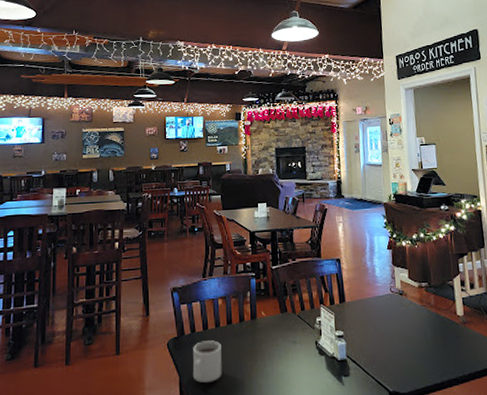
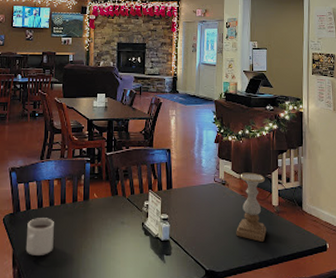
candle holder: none [418,280,454,357] -> present [236,172,267,242]

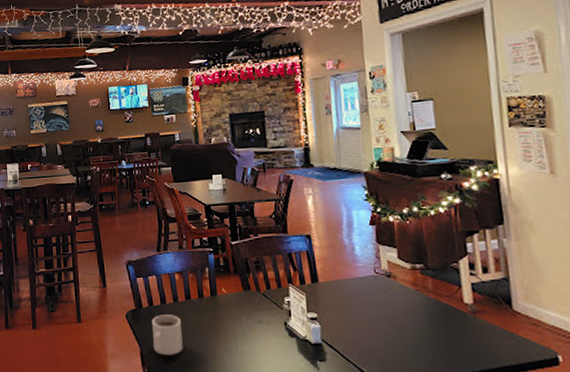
candle holder: present [236,172,267,242] -> none [411,261,459,349]

